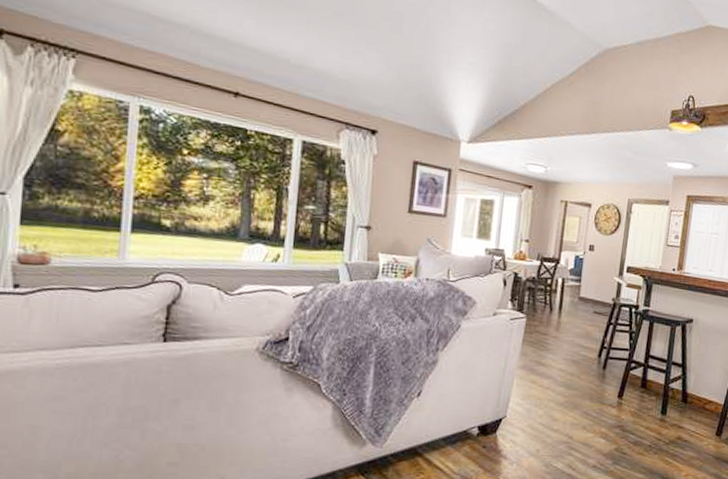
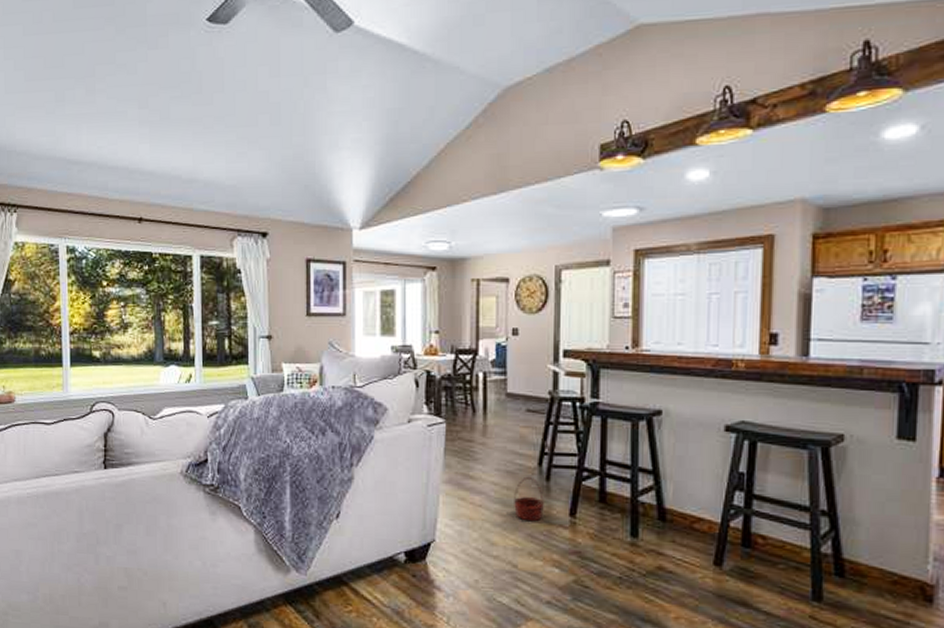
basket: none [575,365,600,402] -> present [514,476,544,522]

